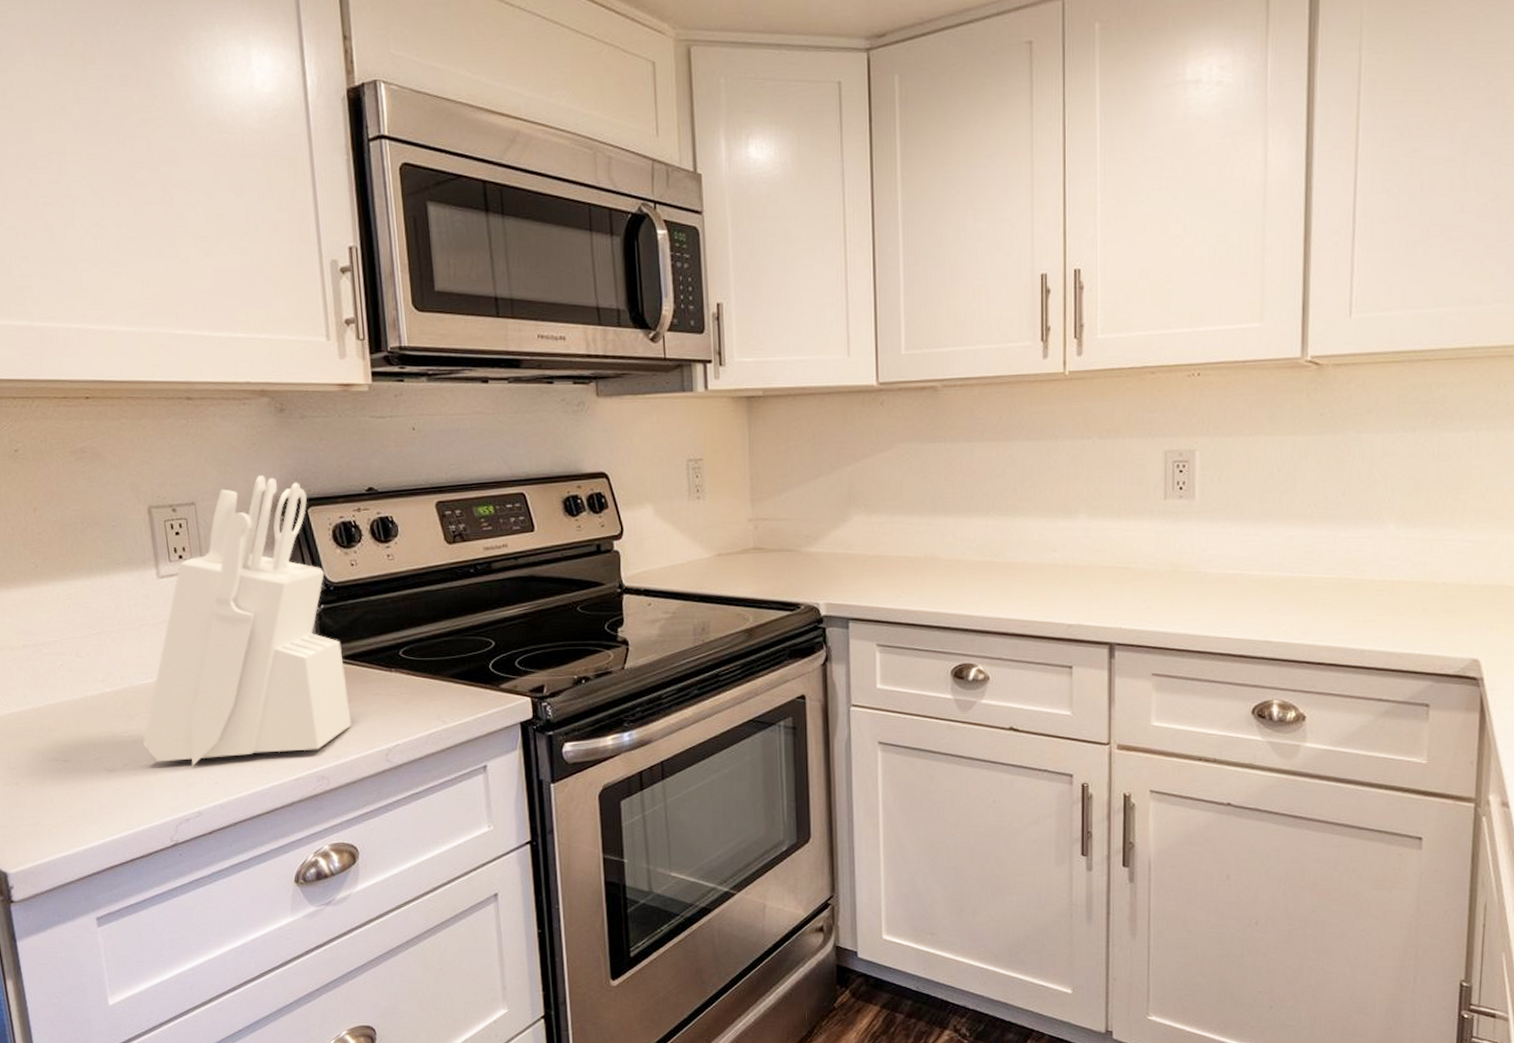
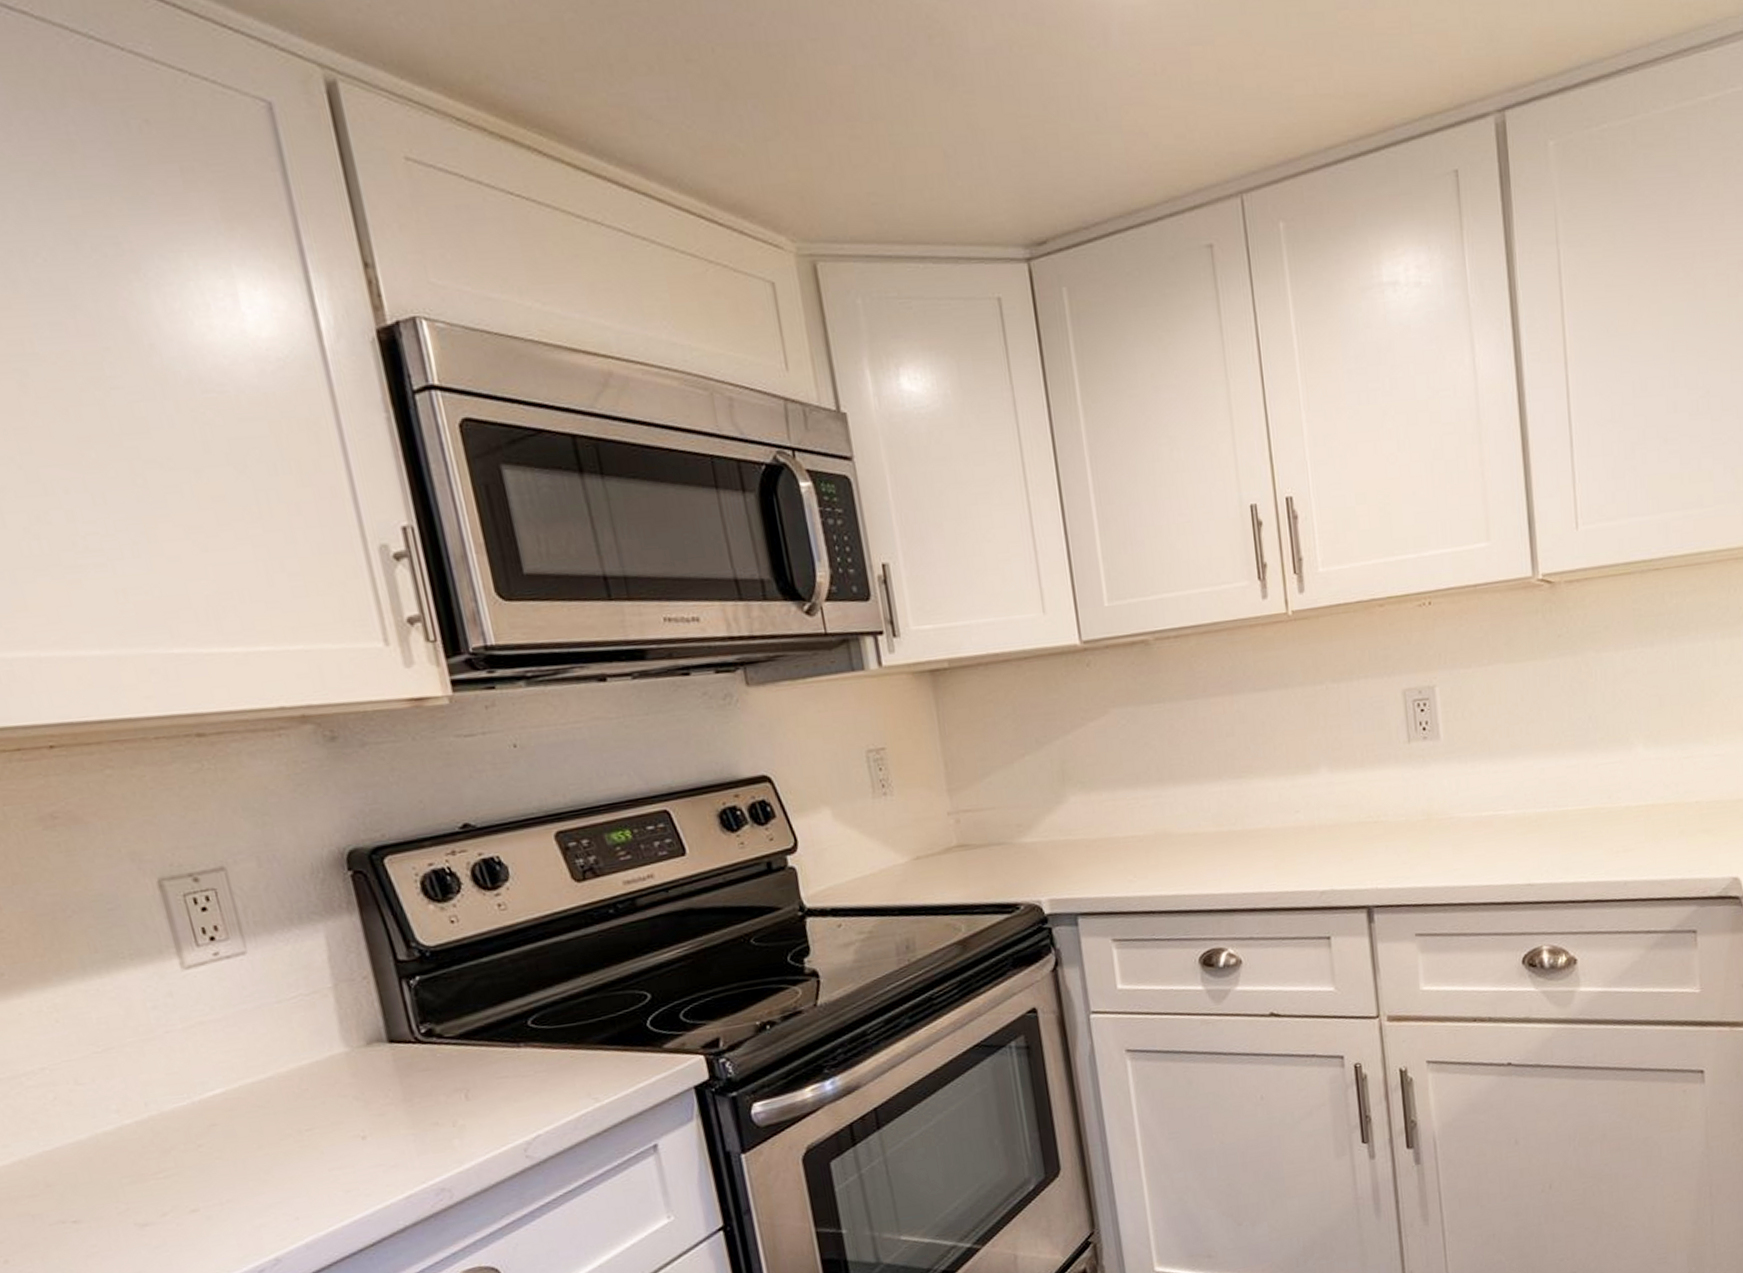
knife block: present [143,475,352,767] -> none [186,823,475,1204]

